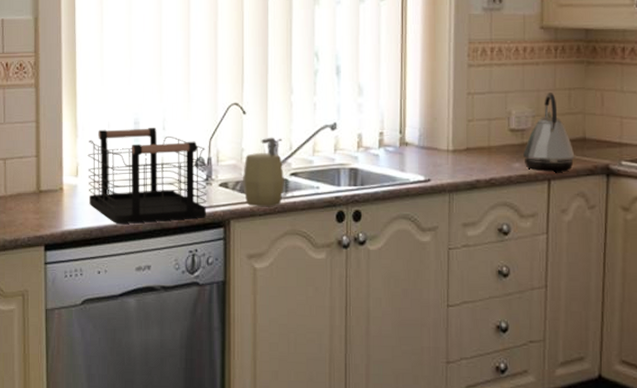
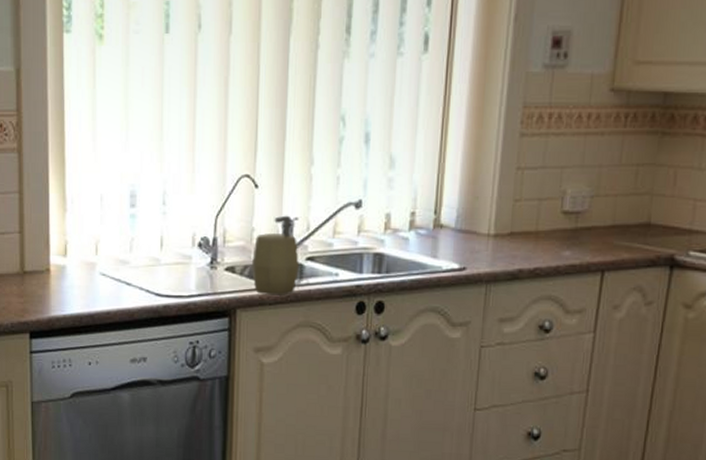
dish rack: present [87,127,207,224] -> none [77,201,212,311]
kettle: present [522,93,575,172] -> none [574,169,636,262]

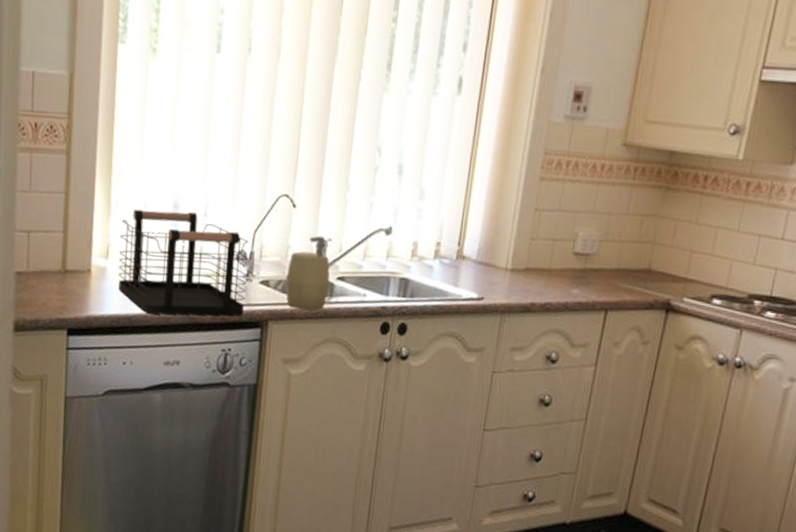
dish rack: none [77,201,212,311] -> present [118,209,249,316]

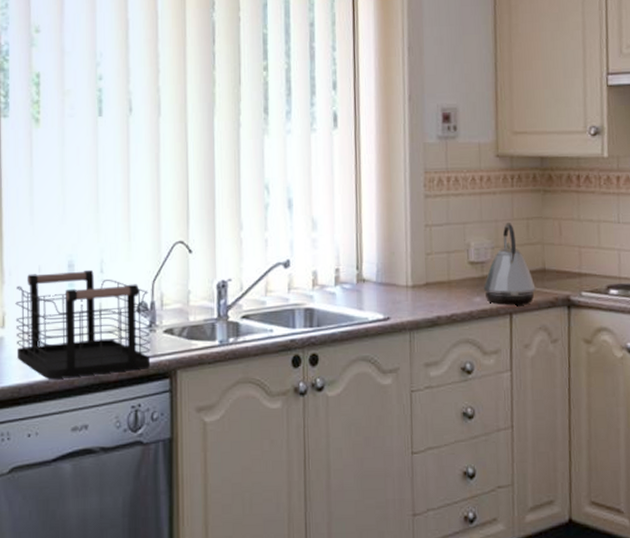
soap dispenser: present [285,235,331,312] -> none [190,277,235,355]
kettle: none [582,217,637,303] -> present [483,223,536,306]

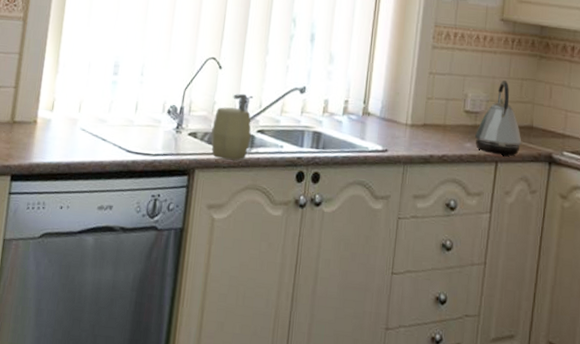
dish rack: present [15,269,151,379] -> none [61,68,180,165]
soap dispenser: none [190,277,235,355] -> present [211,93,251,161]

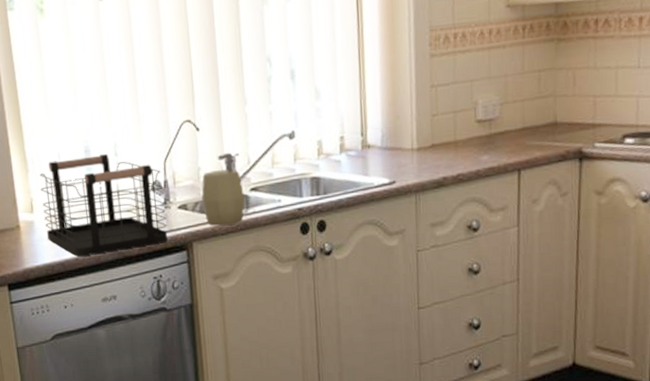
dish rack: none [61,68,180,165] -> present [40,153,167,256]
kettle: present [474,80,522,156] -> none [490,76,546,163]

